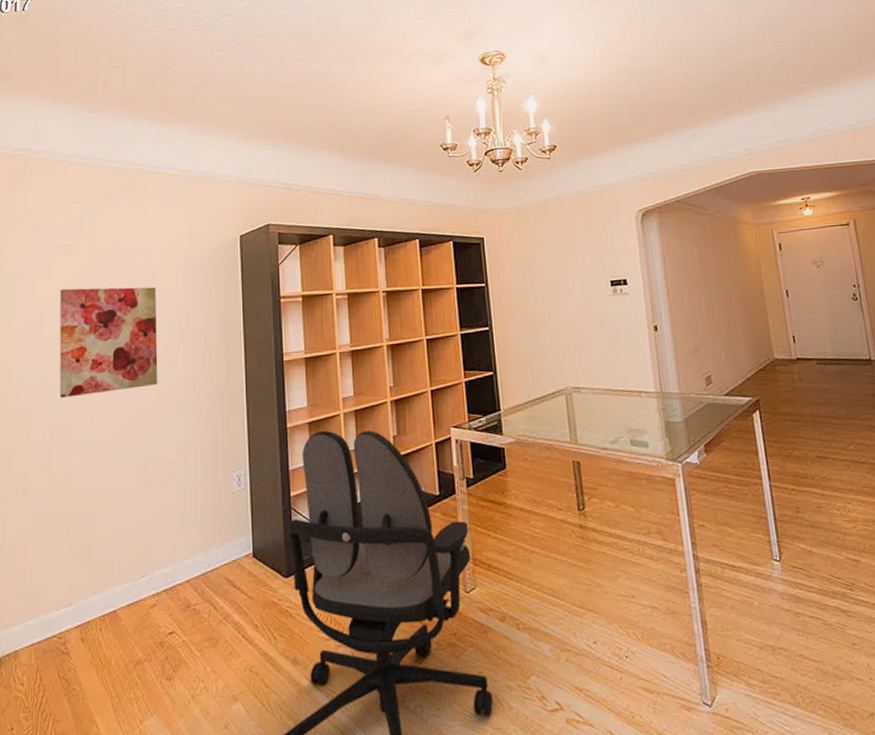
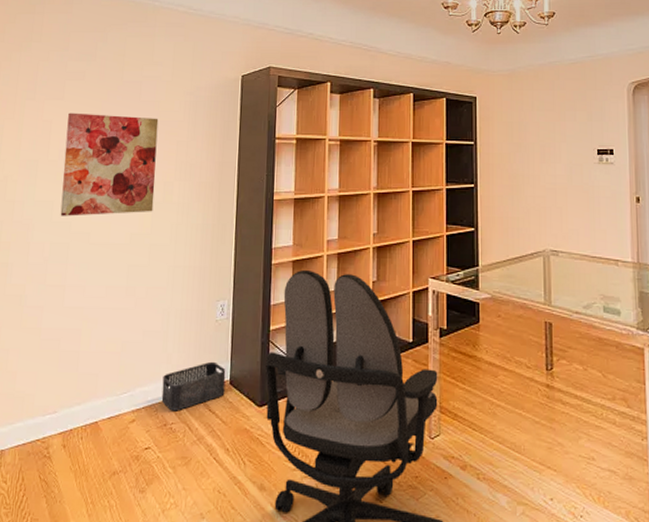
storage bin: none [182,535,249,591] -> present [161,361,226,411]

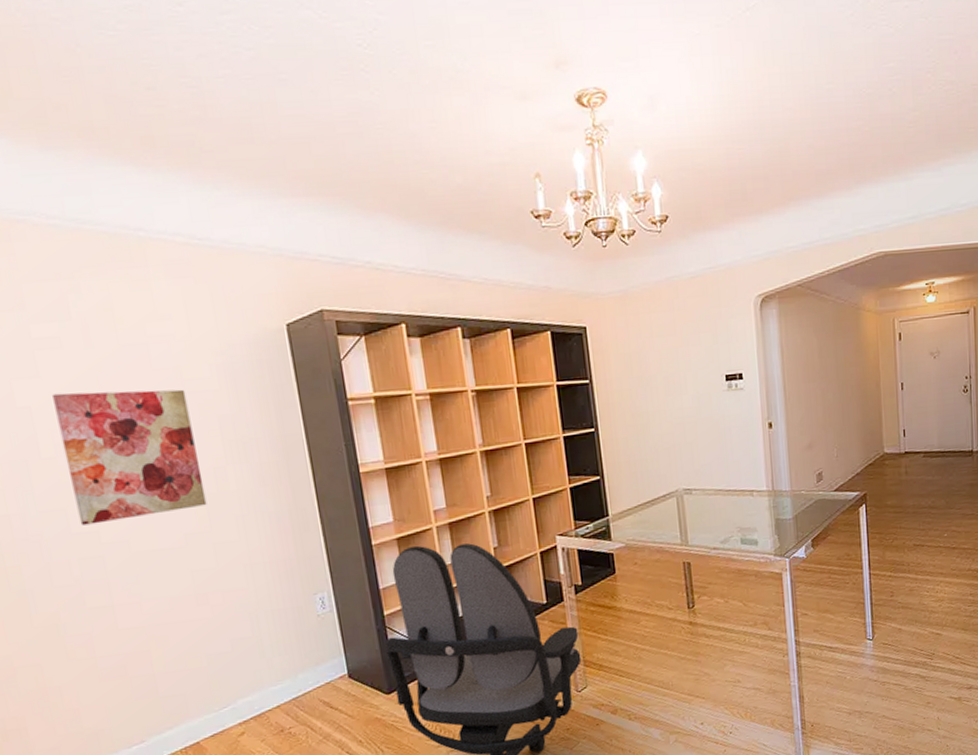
storage bin: present [161,361,226,411] -> none [267,658,345,716]

